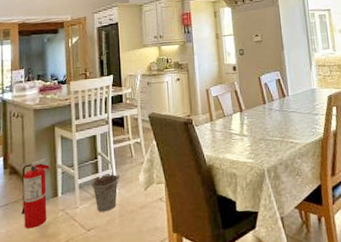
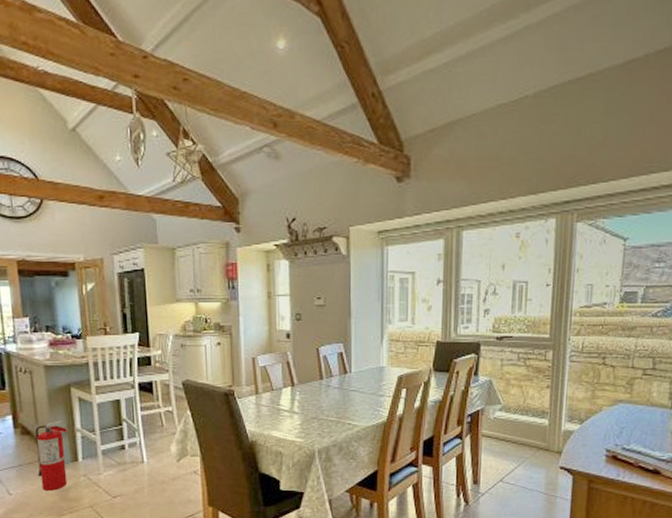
bucket: present [90,174,121,212] -> none [115,443,149,480]

